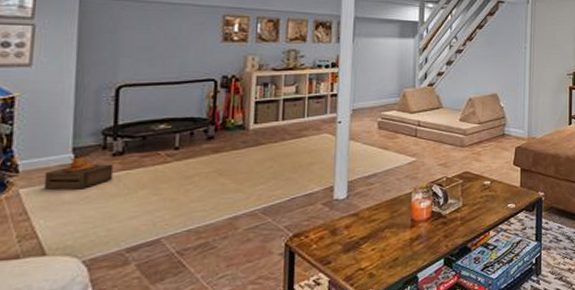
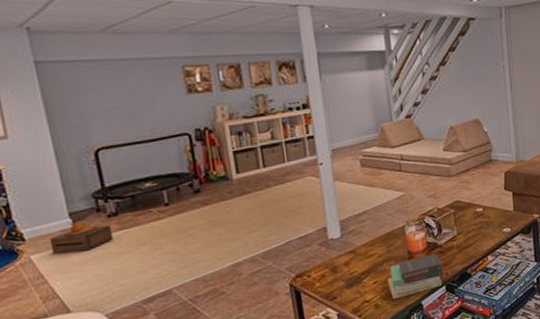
books: none [386,224,444,270] -> present [387,254,443,300]

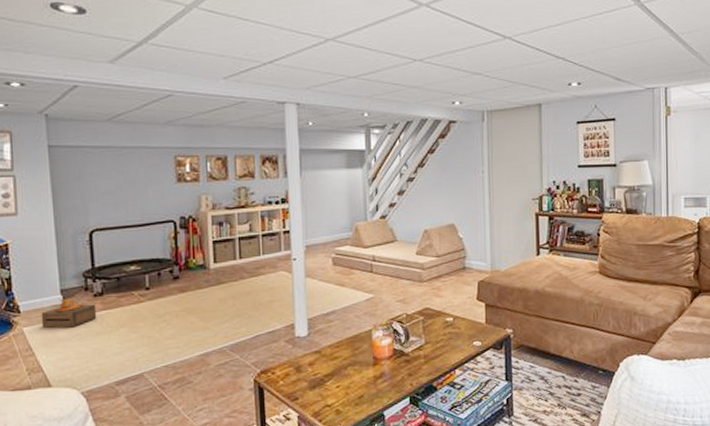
books: present [387,254,443,300] -> none [350,362,408,407]

